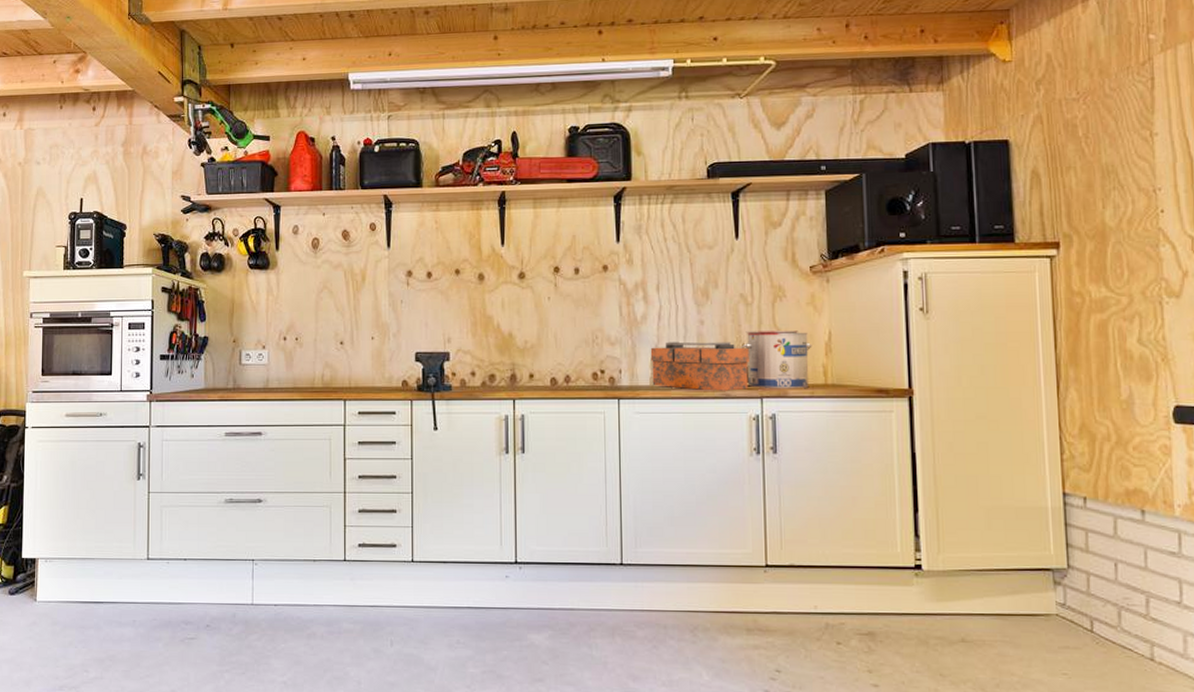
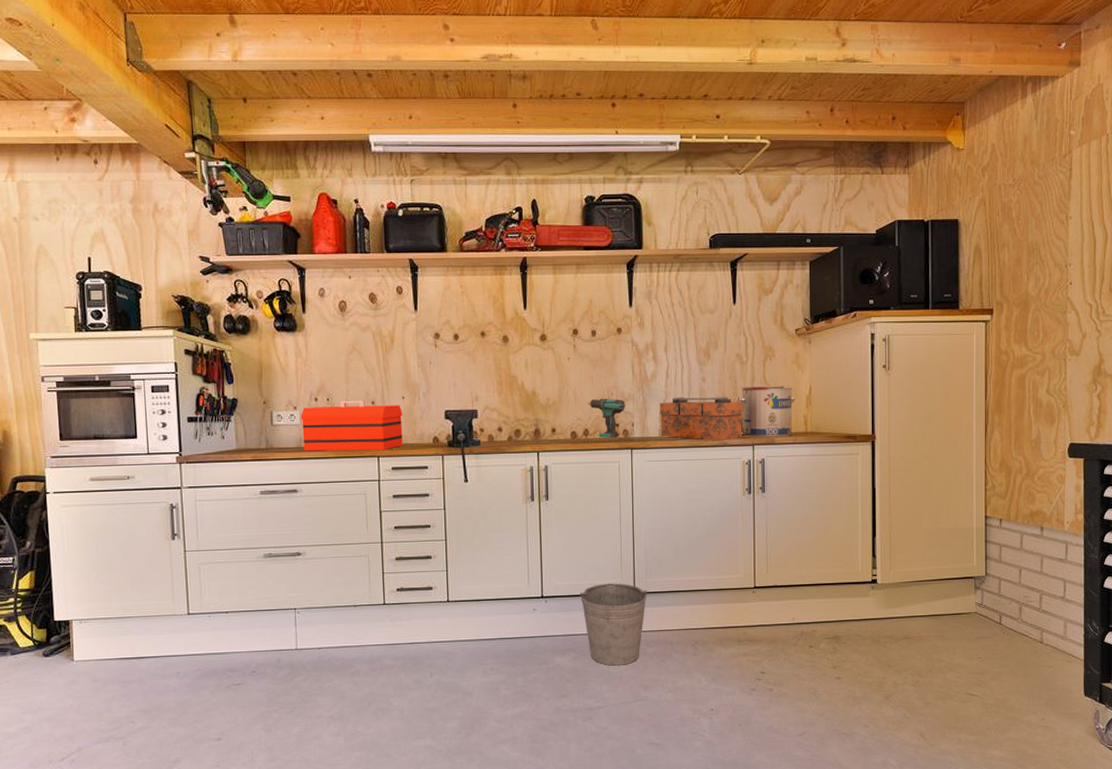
toolbox: none [268,340,372,394] -> present [300,400,403,452]
bucket: none [559,551,636,649] -> present [580,583,647,666]
power drill: none [569,341,612,385] -> present [588,398,625,438]

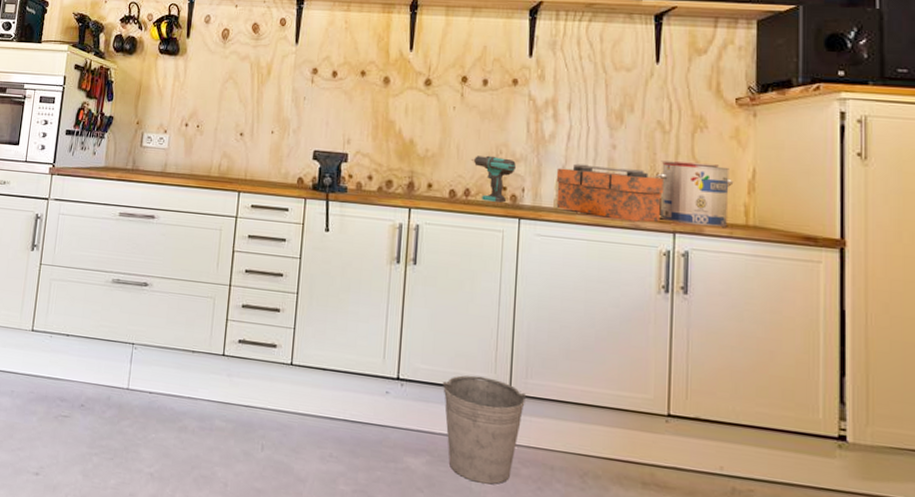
toolbox: present [300,400,403,452] -> none [167,128,270,186]

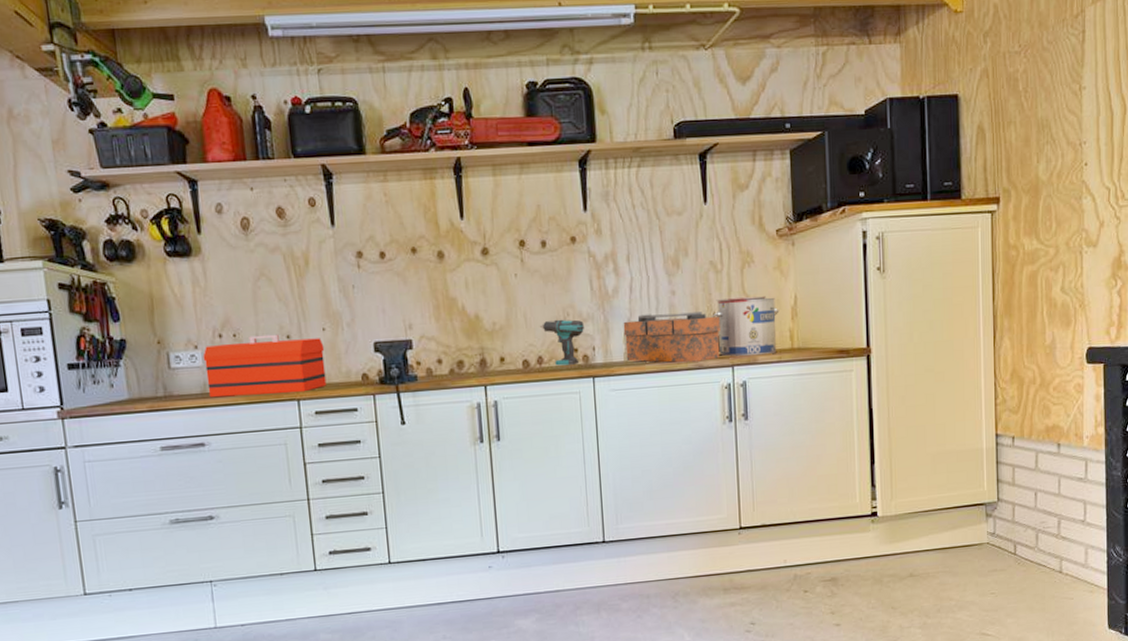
toolbox: none [167,128,270,186] -> present [203,334,327,398]
bucket: present [443,375,526,485] -> none [542,531,619,626]

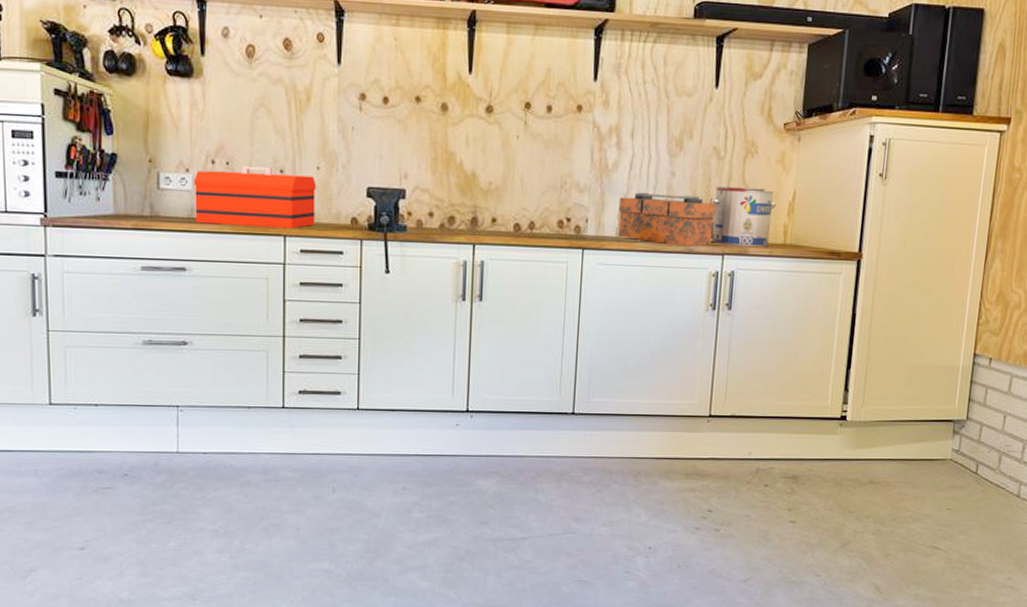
power drill: present [540,319,584,366] -> none [536,186,580,234]

